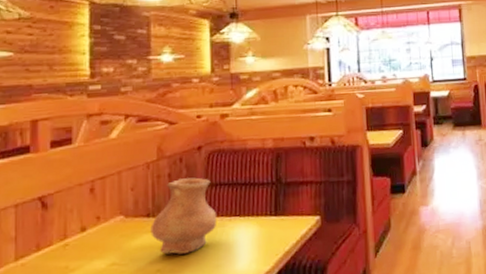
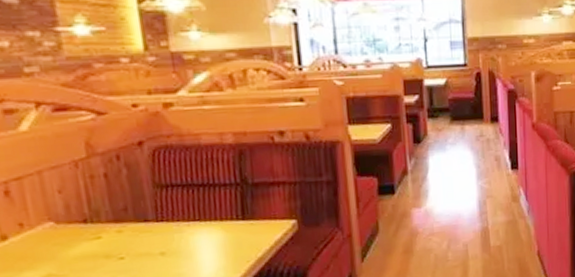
vase: present [150,177,217,255] -> none [90,178,173,264]

